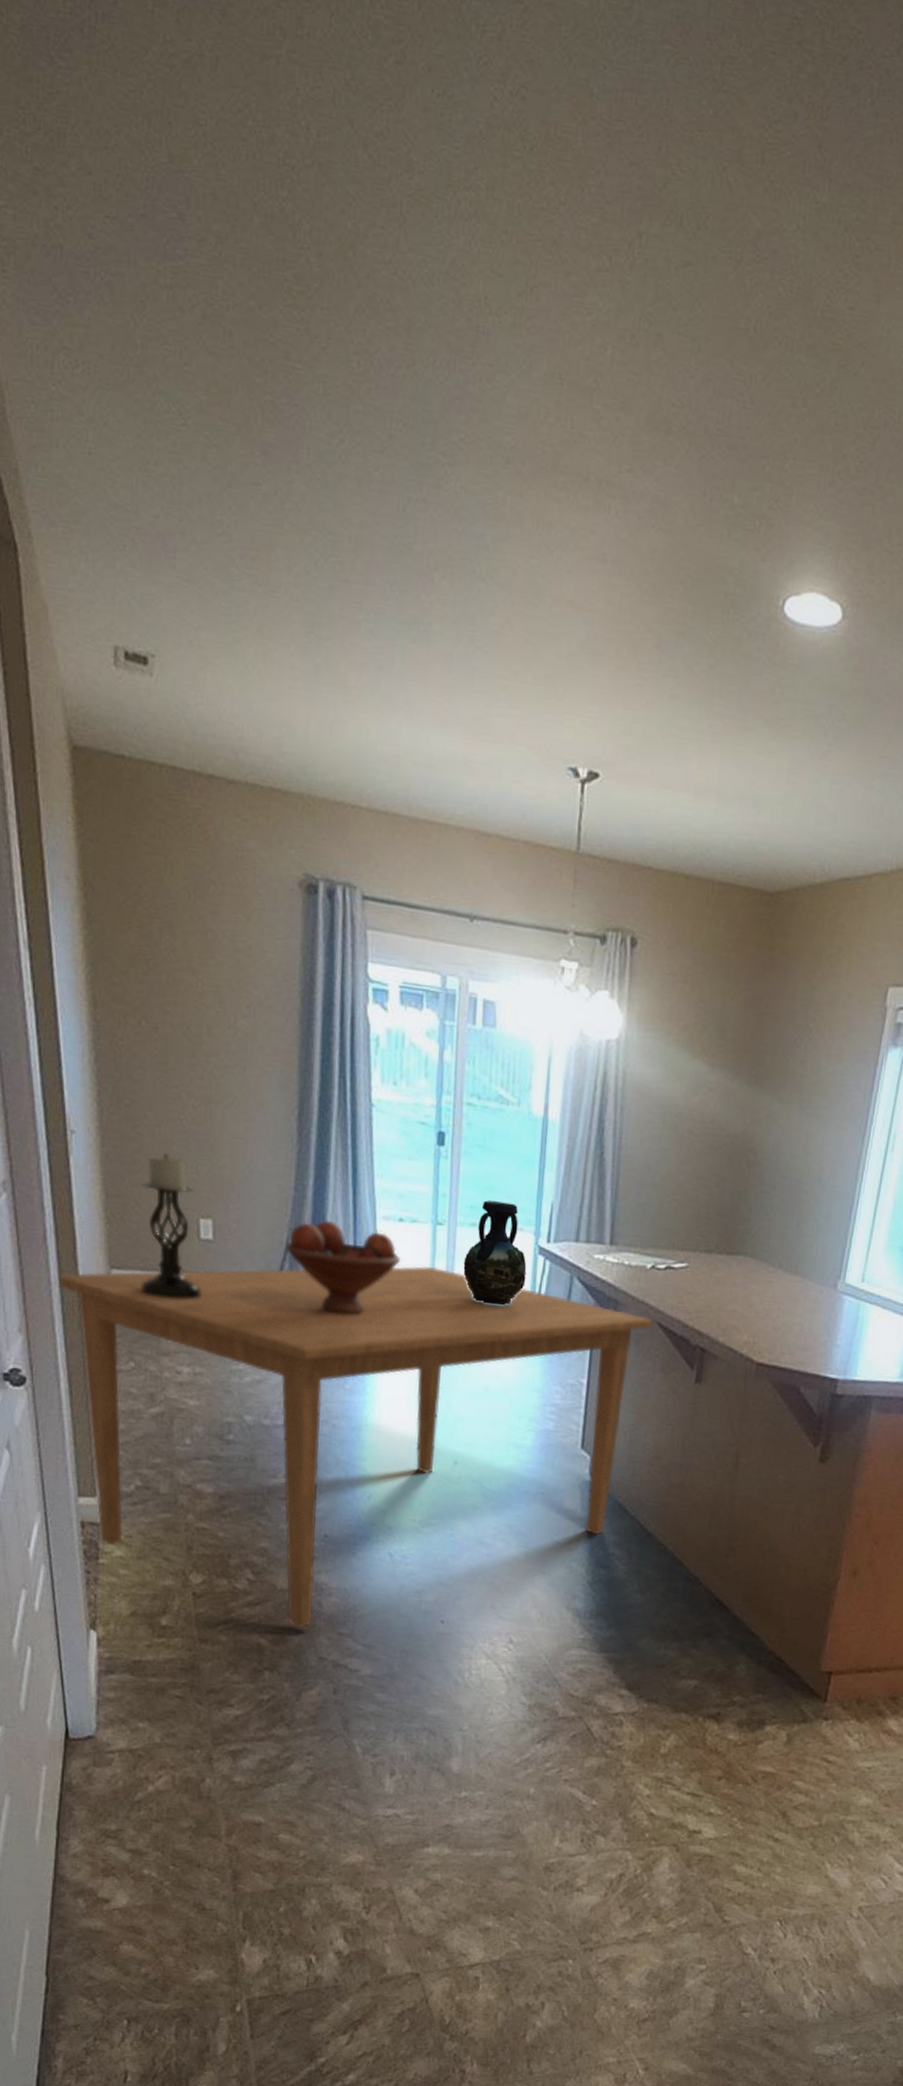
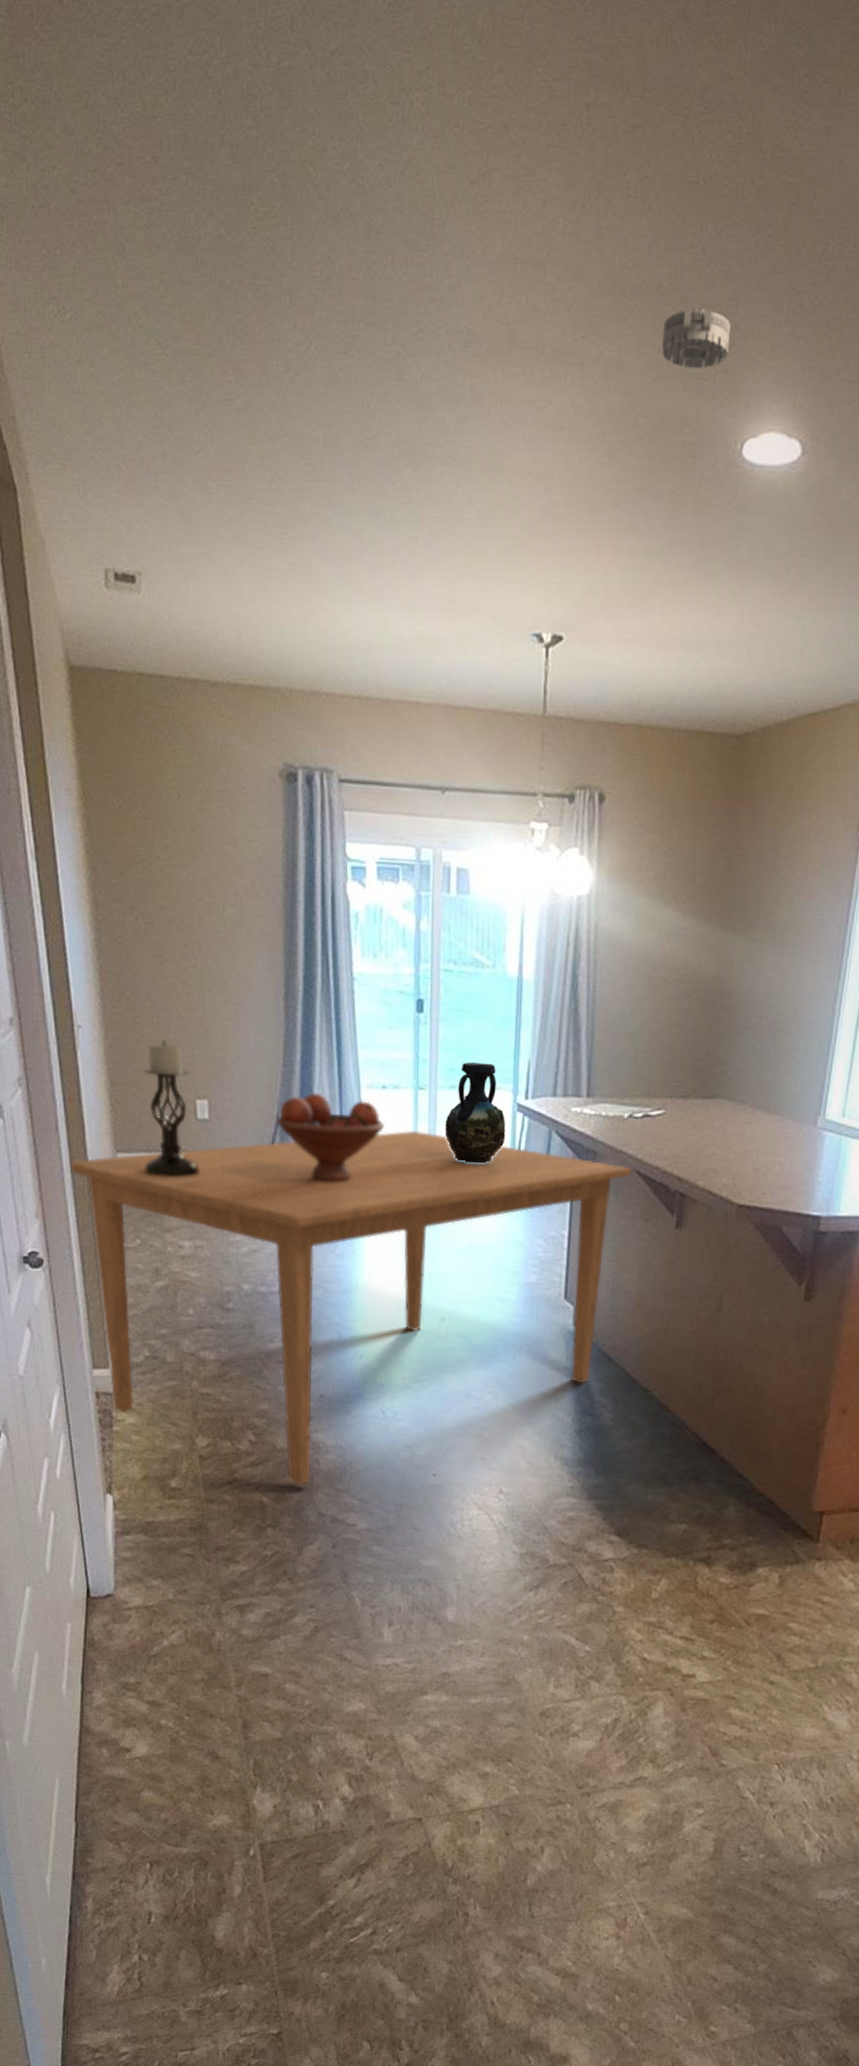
smoke detector: none [707,456,776,520] -> present [661,307,730,369]

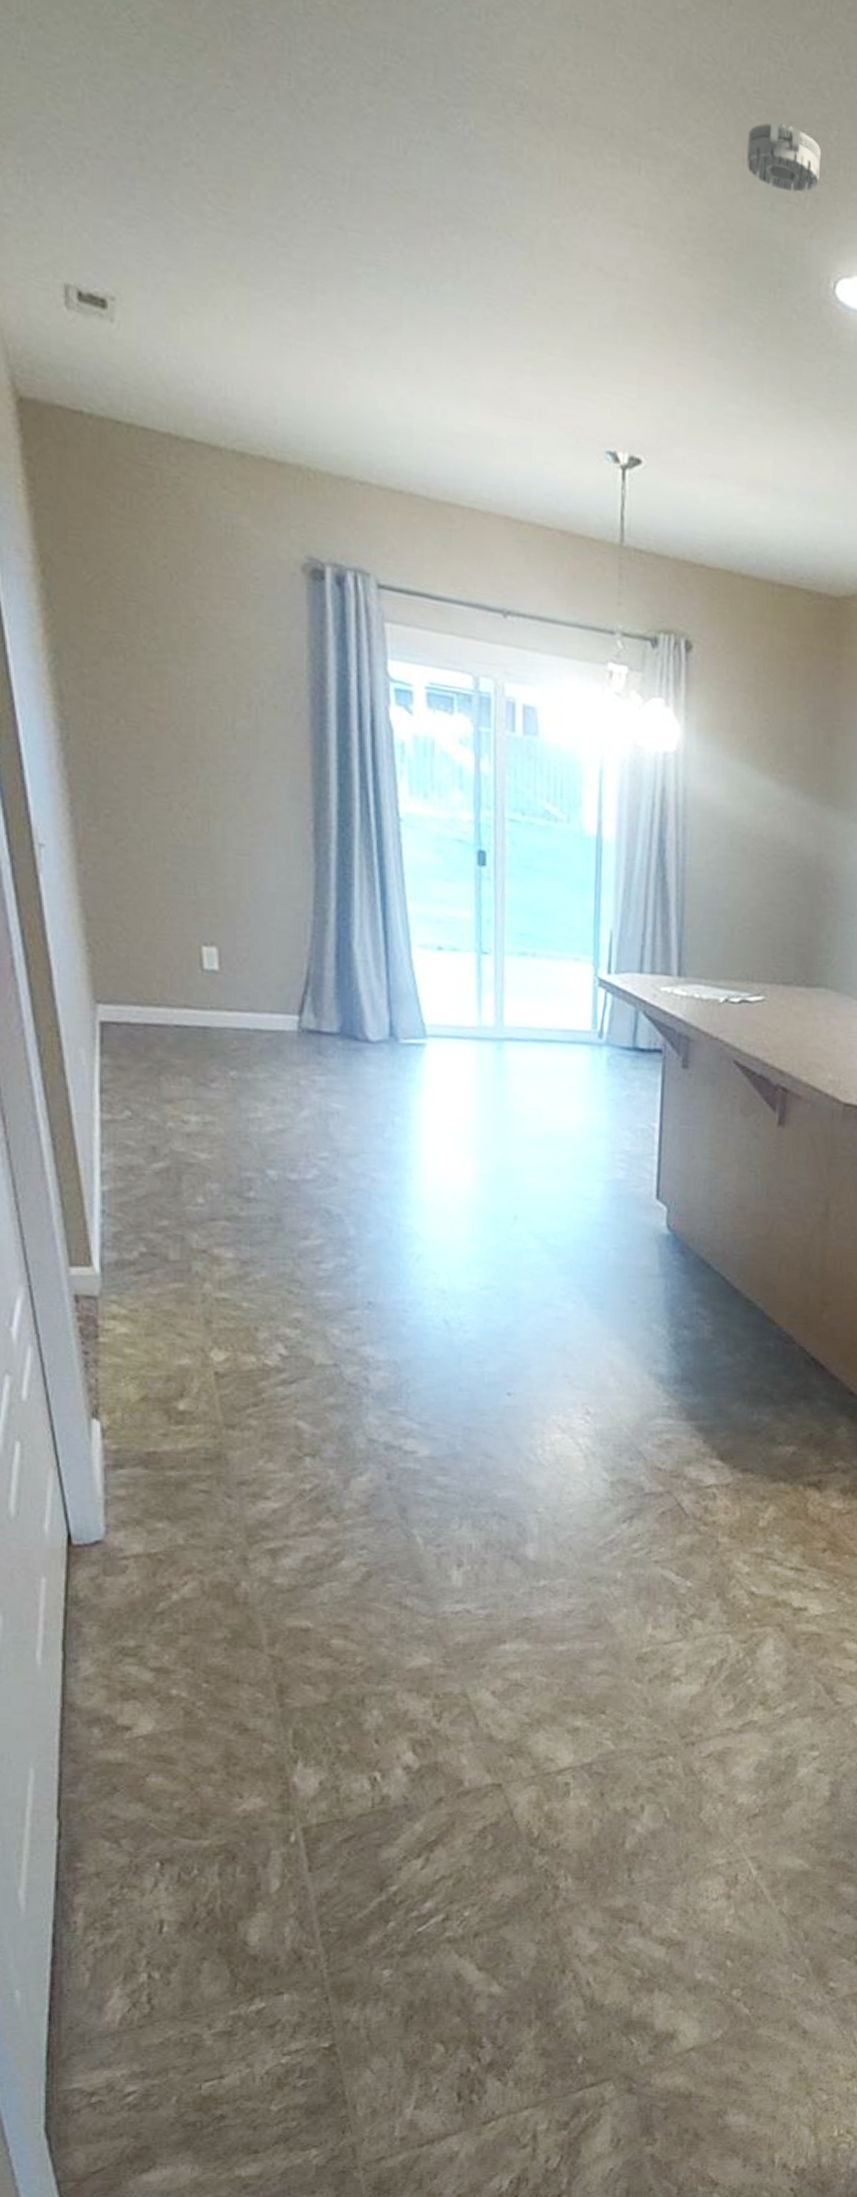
dining table: present [70,1130,631,1486] -> none [32,999,728,1408]
candle holder: present [142,1040,200,1178] -> none [129,870,209,1039]
fruit bowl: present [277,1092,384,1182] -> none [307,948,441,1055]
vase: present [444,1062,506,1164] -> none [514,927,586,1043]

